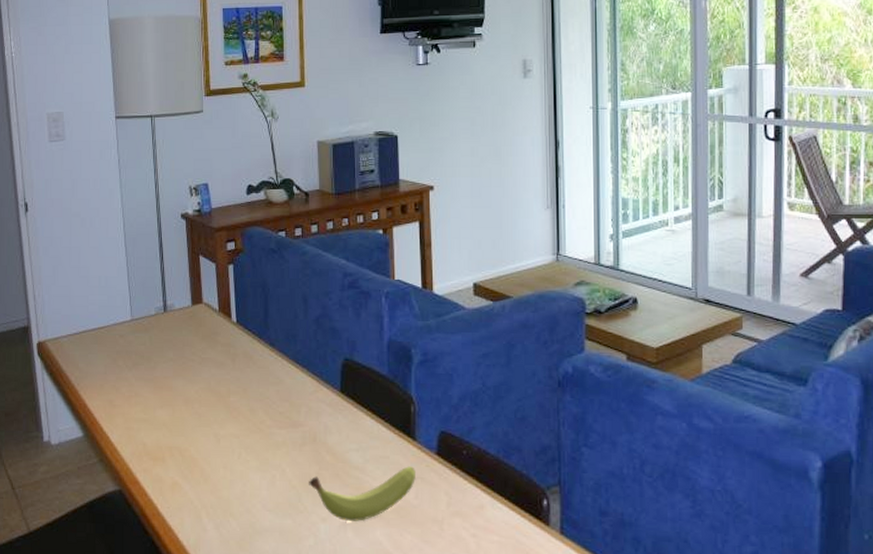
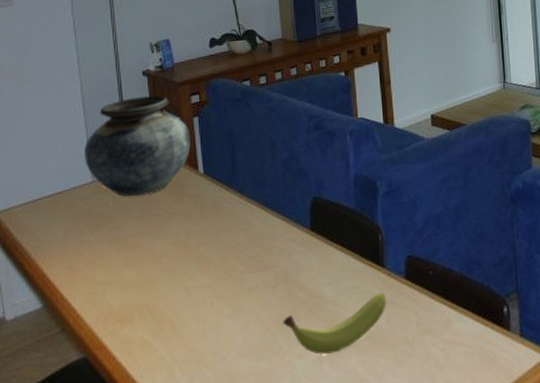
vase: none [125,240,225,339] -> present [84,96,191,197]

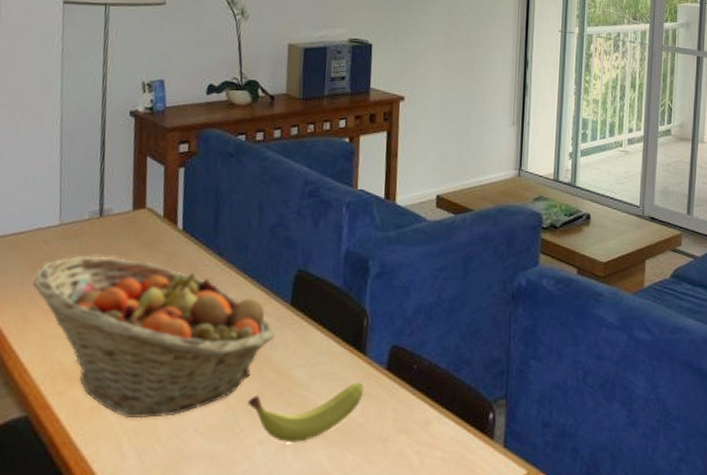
fruit basket: none [76,206,300,350] -> present [33,256,276,419]
vase: present [84,96,191,197] -> none [54,138,174,246]

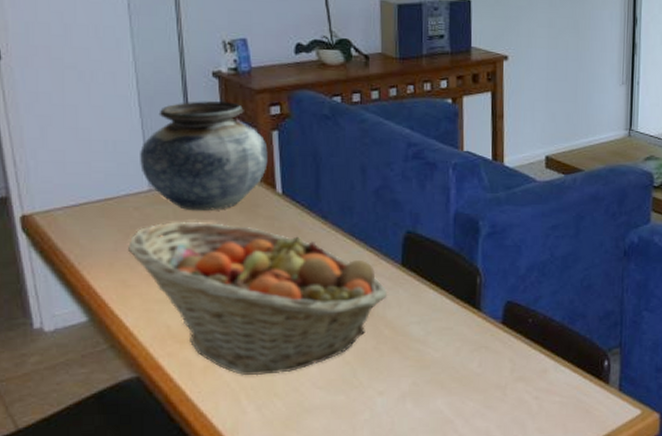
vase: none [54,138,174,246] -> present [140,101,268,212]
fruit: present [248,382,363,443] -> none [365,336,480,394]

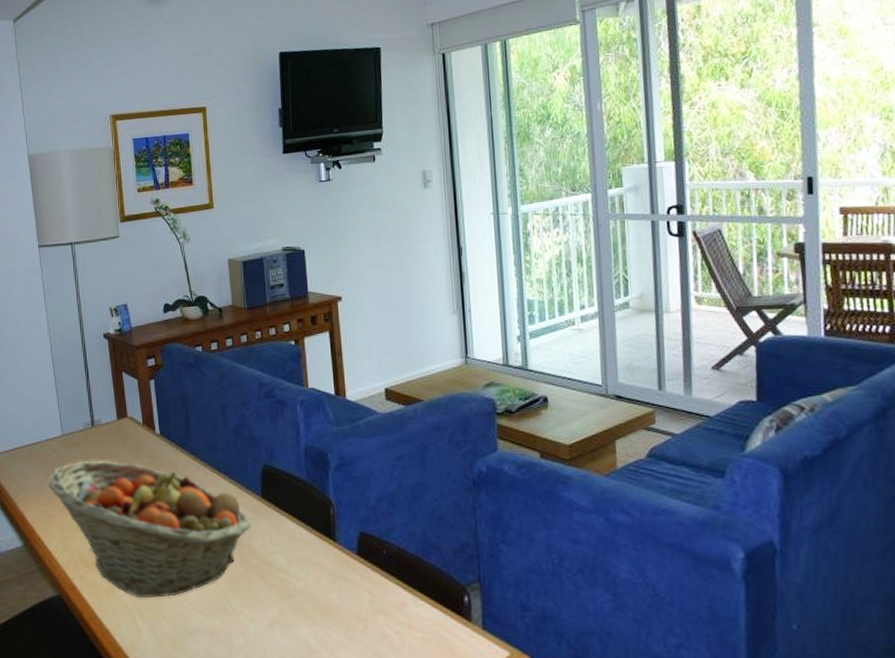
vase: present [140,101,268,212] -> none [55,358,148,452]

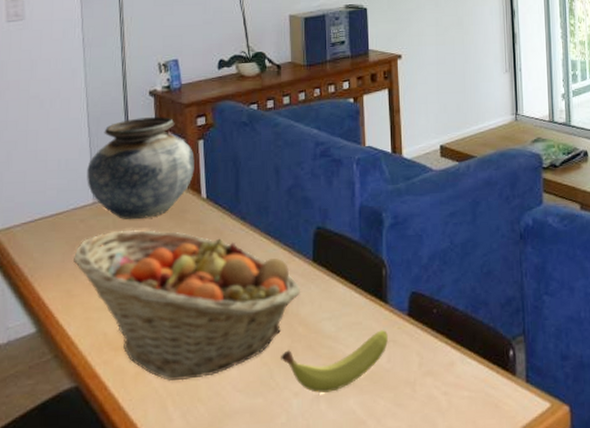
vase: none [55,358,148,452] -> present [87,117,195,220]
fruit: none [236,567,338,622] -> present [281,330,388,394]

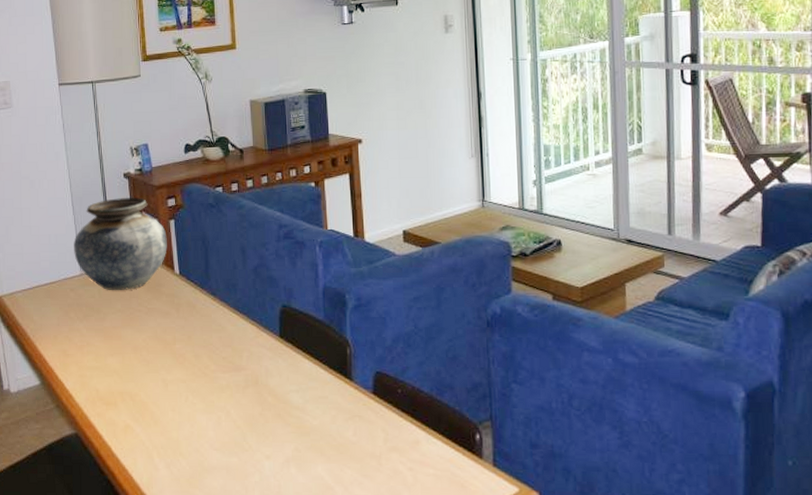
fruit basket: present [74,230,301,382] -> none [67,301,270,436]
fruit: present [281,330,388,394] -> none [252,405,353,459]

